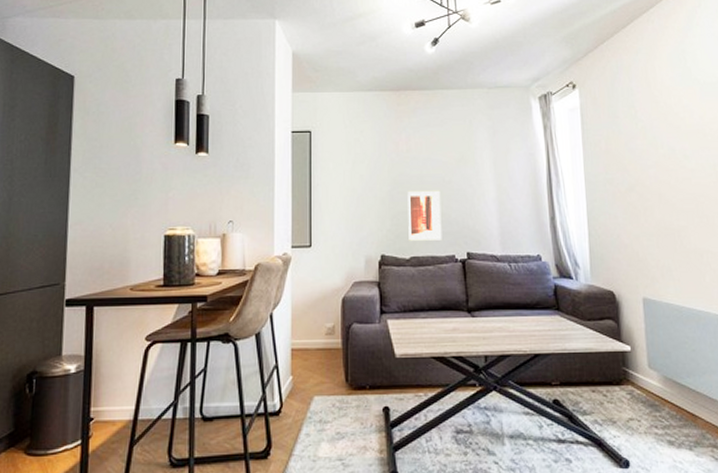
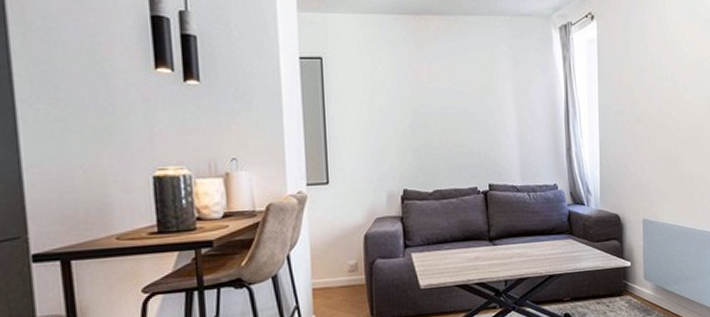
wall art: present [407,190,442,241] -> none [429,122,465,174]

